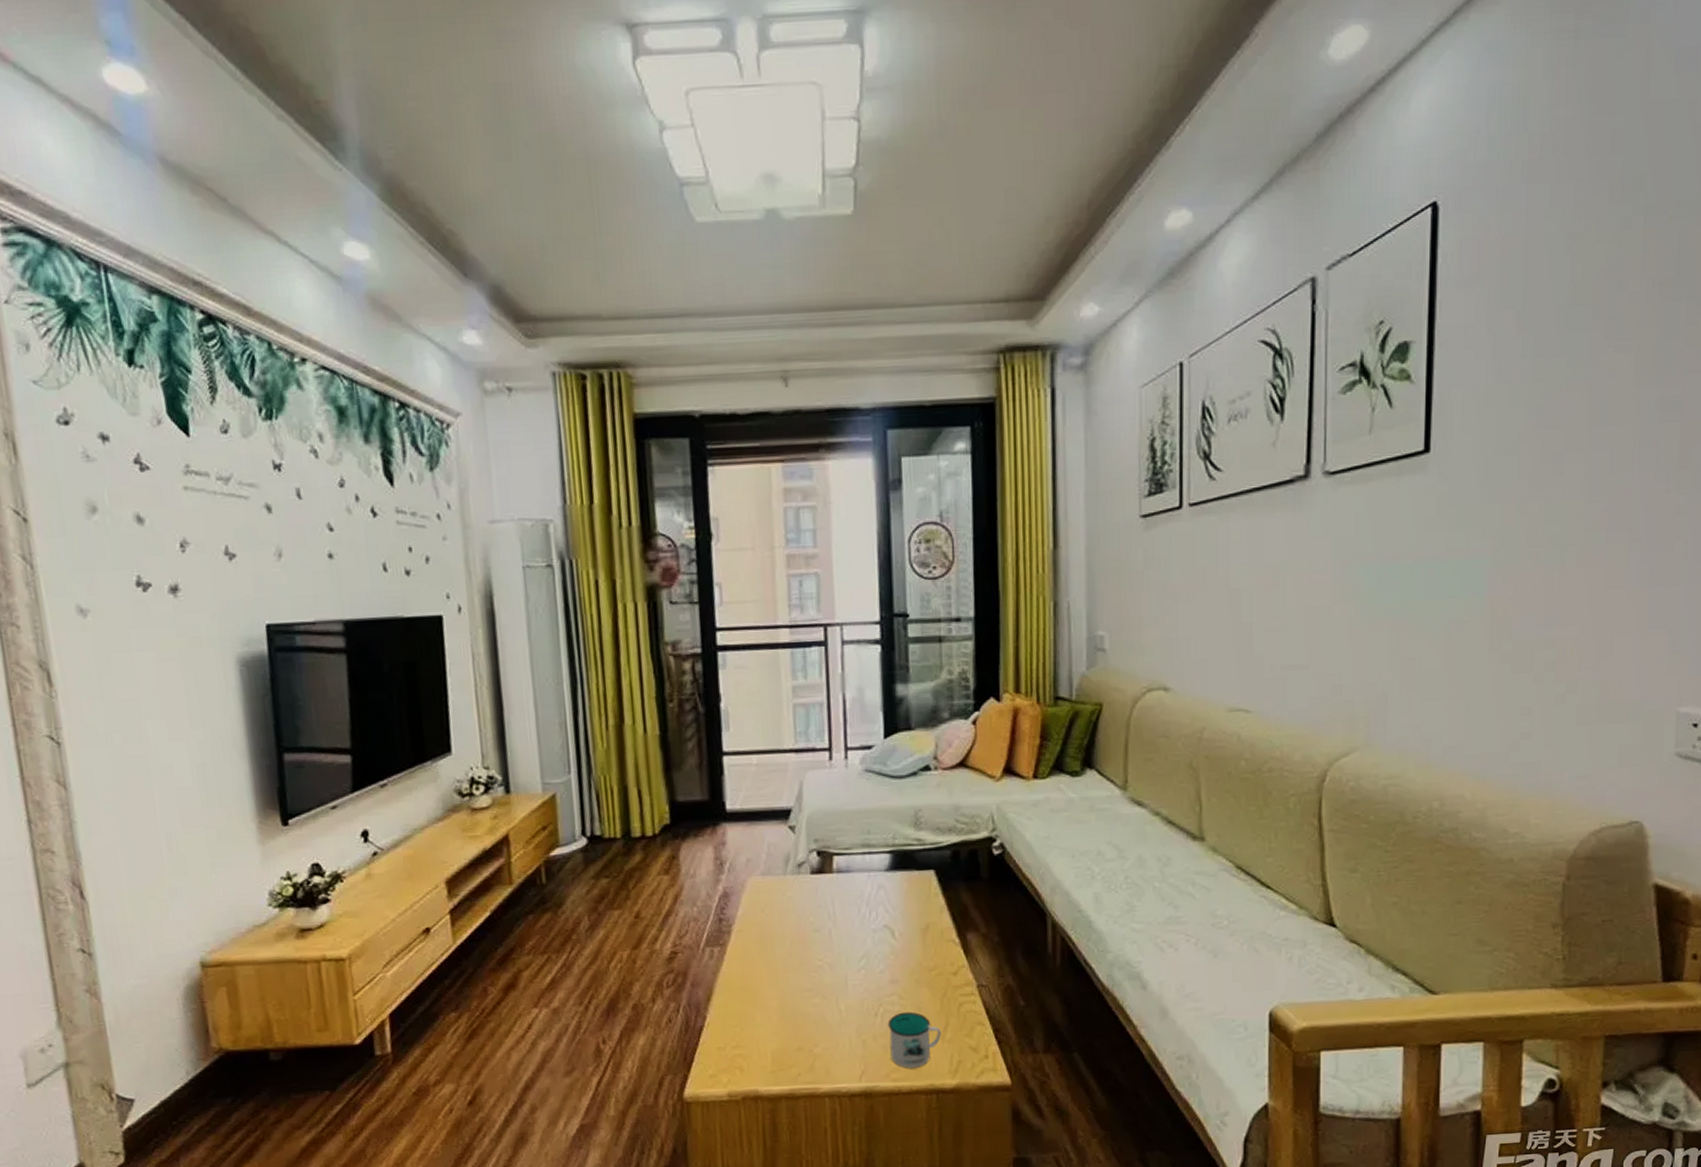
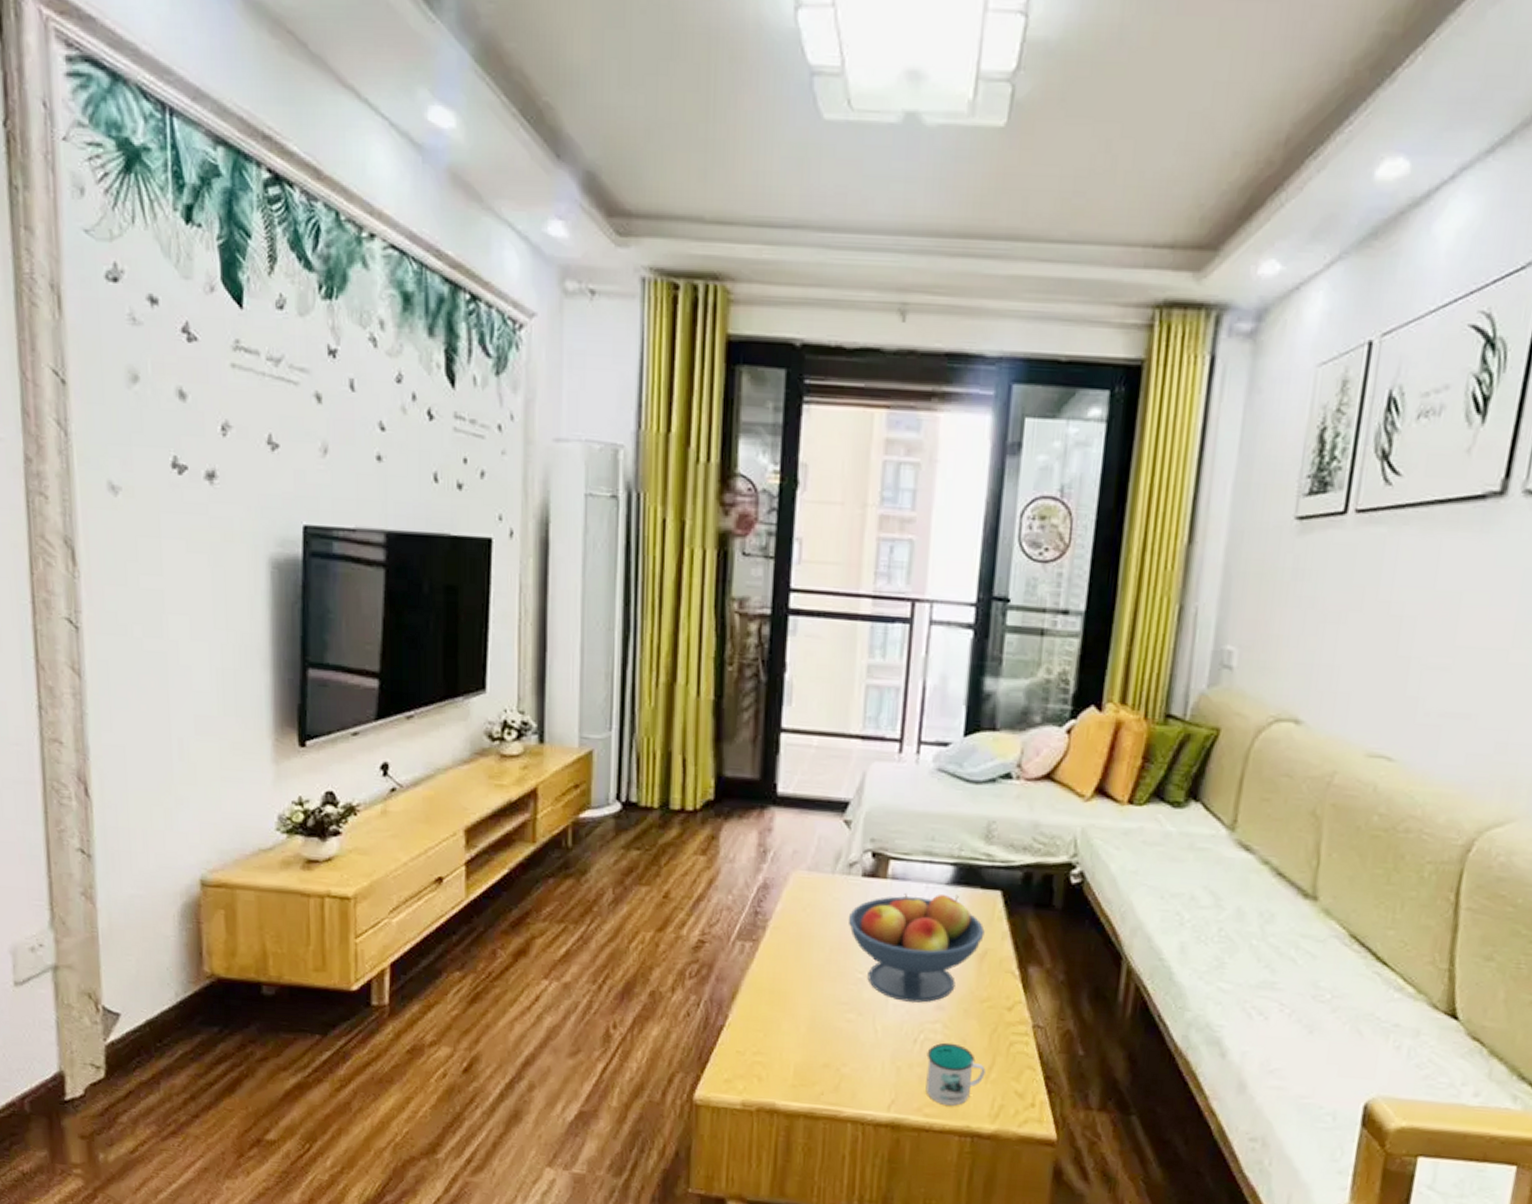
fruit bowl: none [802,879,925,981] -> present [848,894,985,1003]

